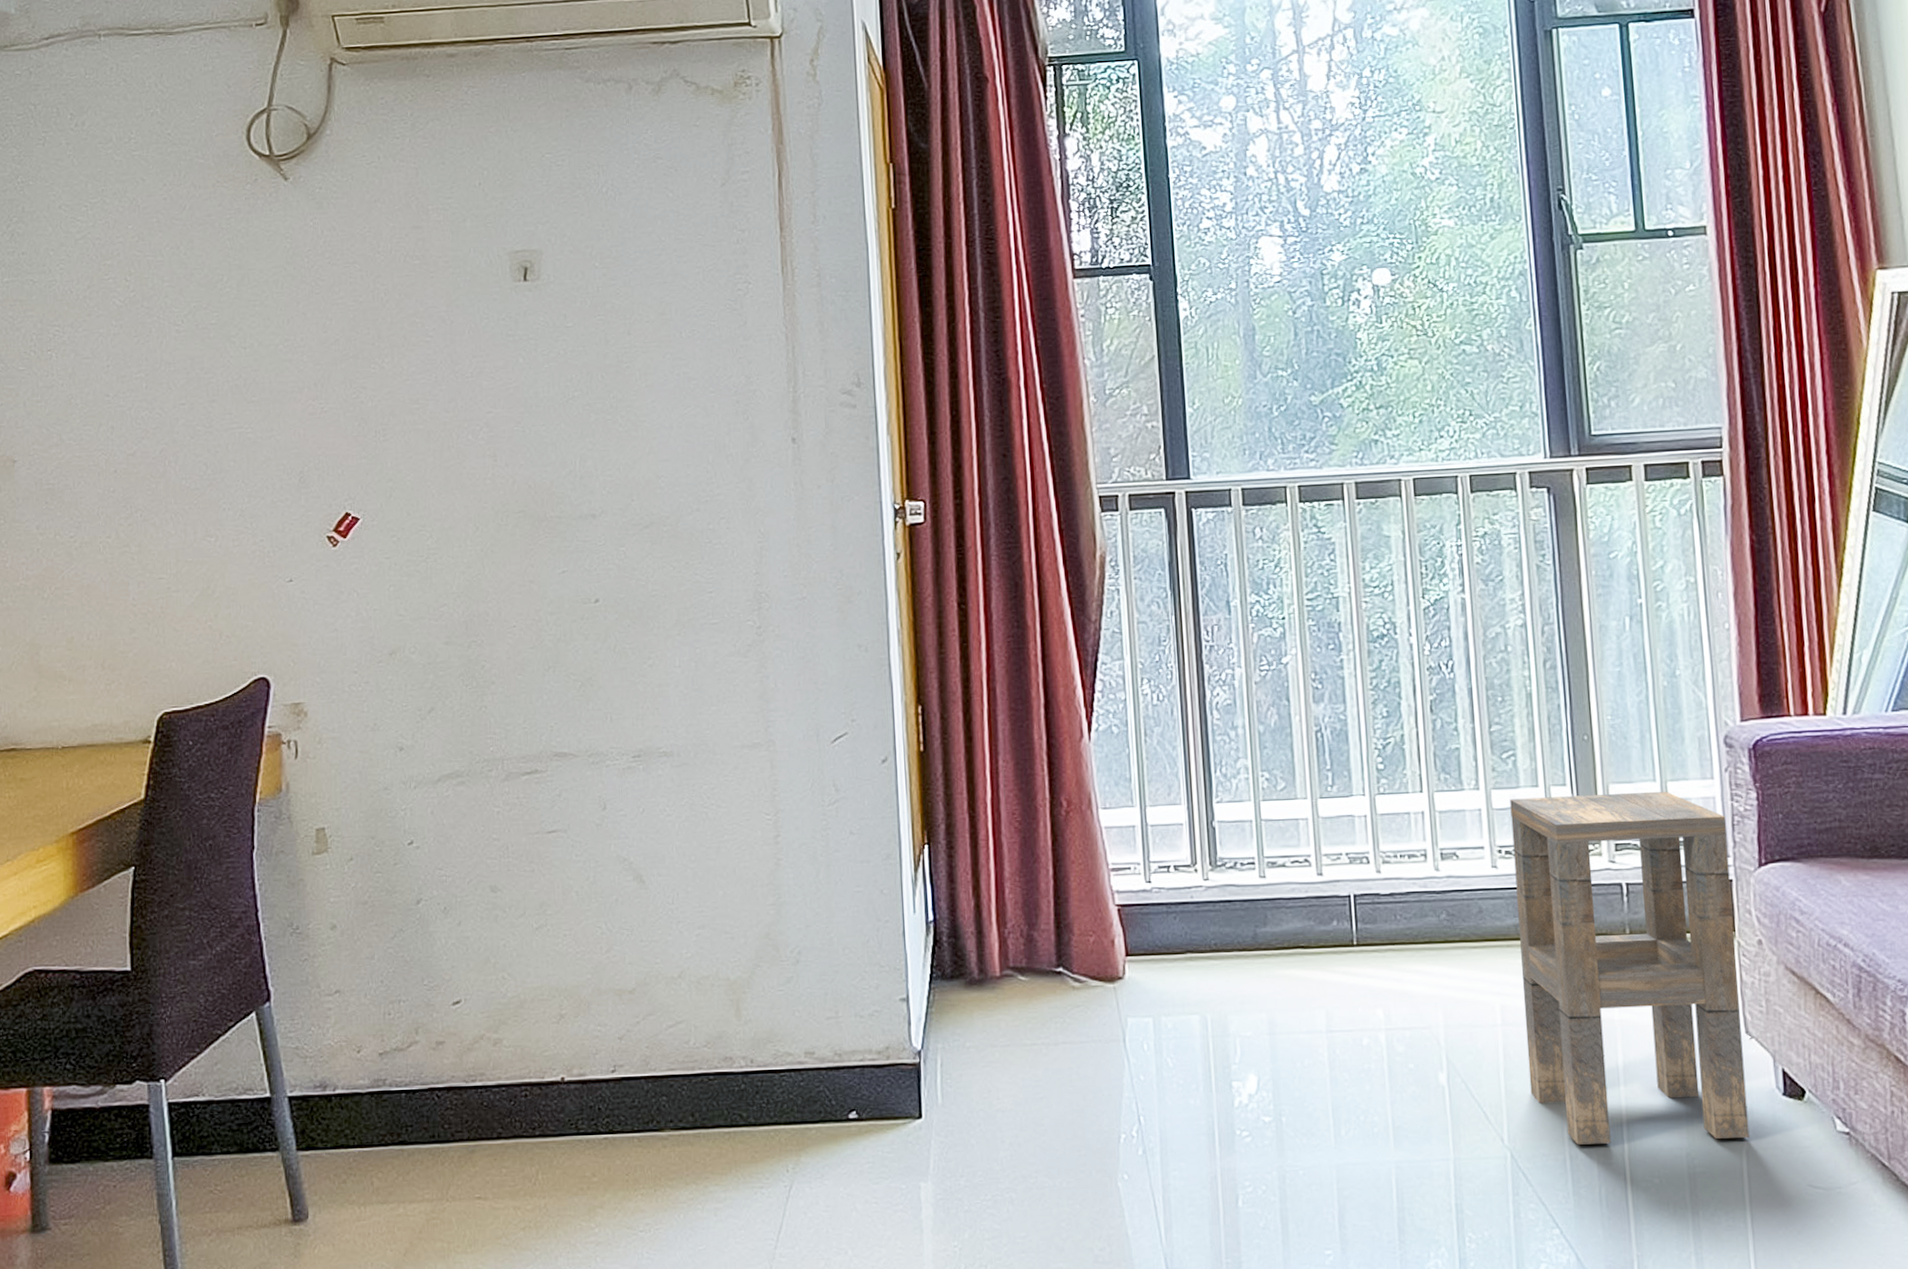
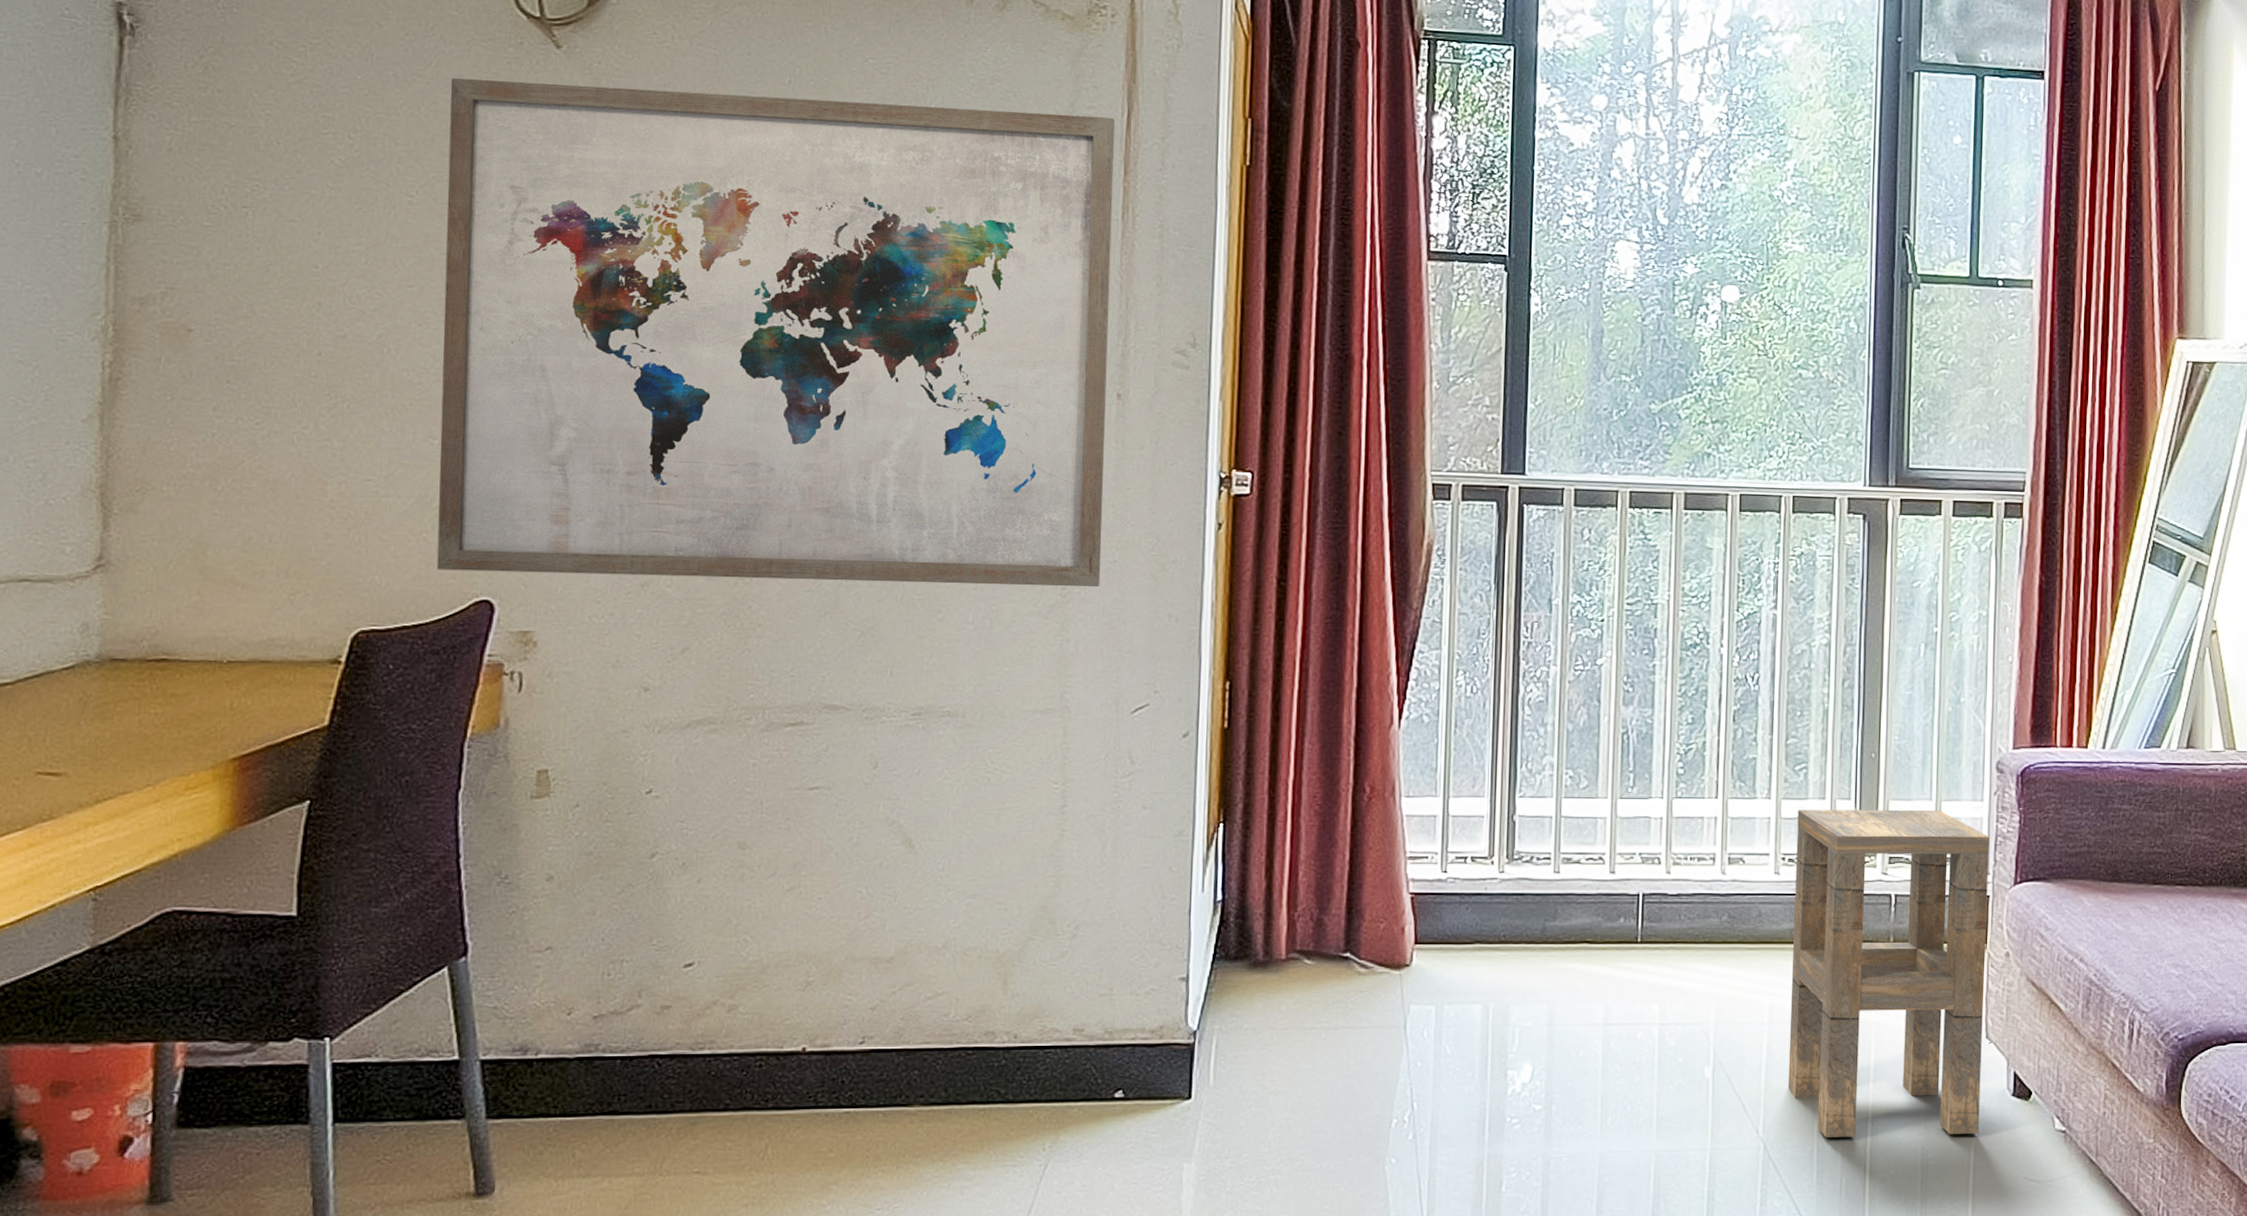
wall art: none [202,179,792,654] -> present [436,78,1116,588]

